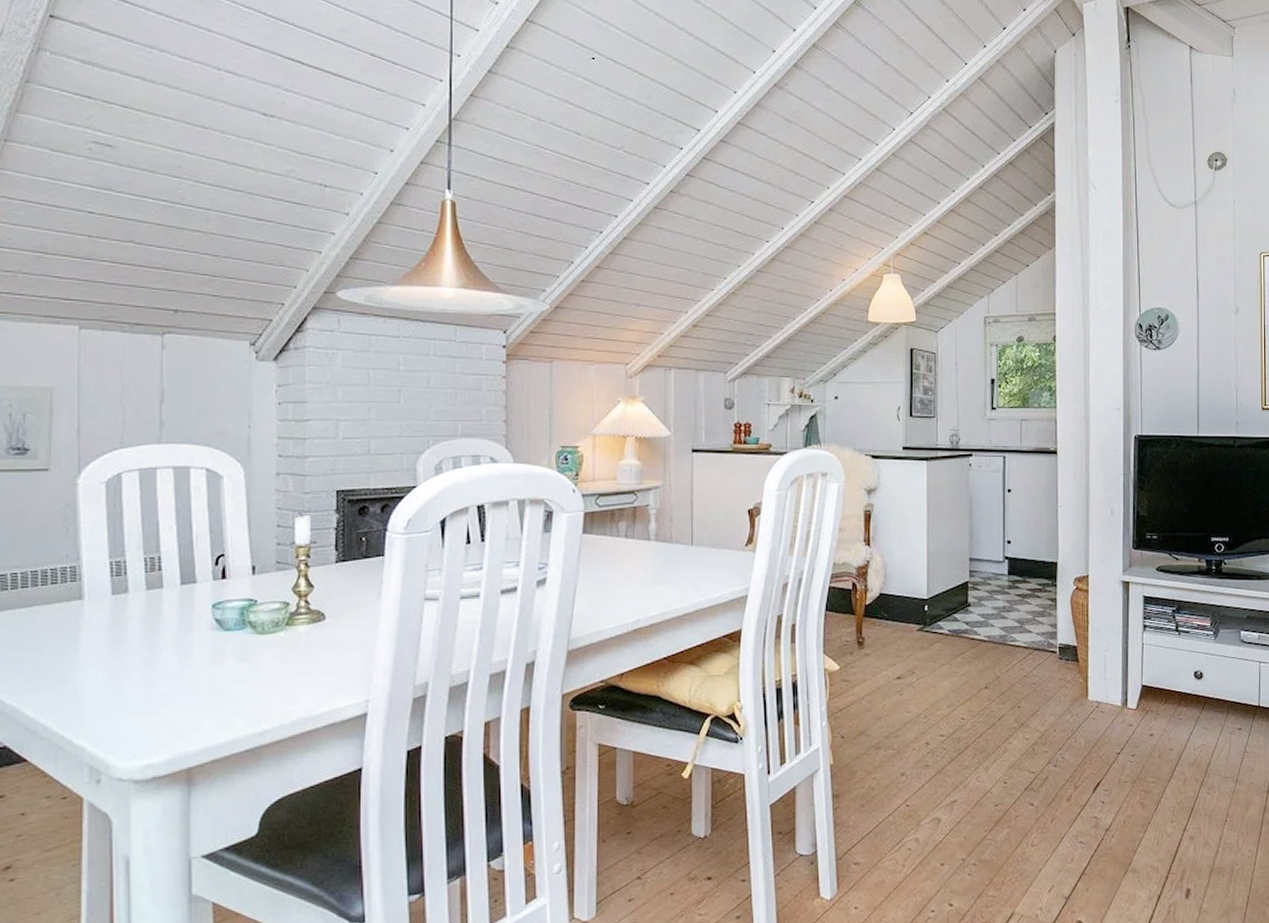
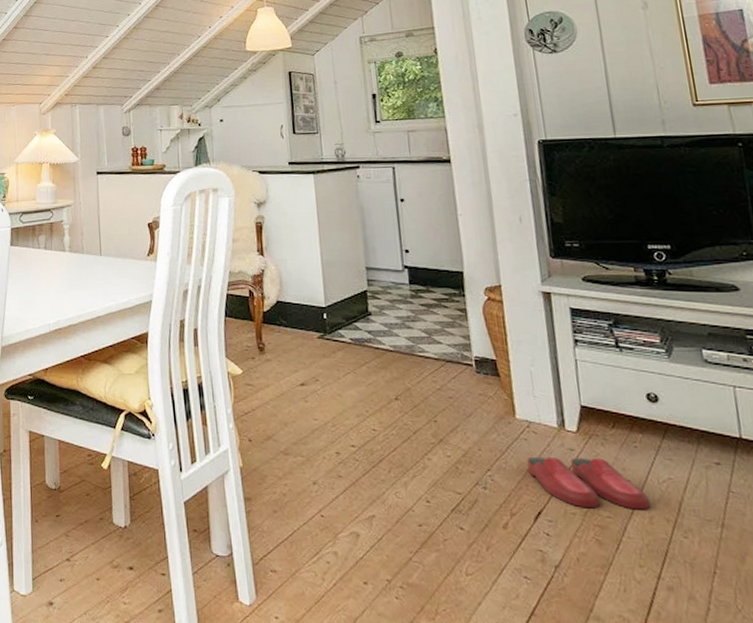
slippers: none [1093,731,1185,777] -> present [527,456,650,510]

